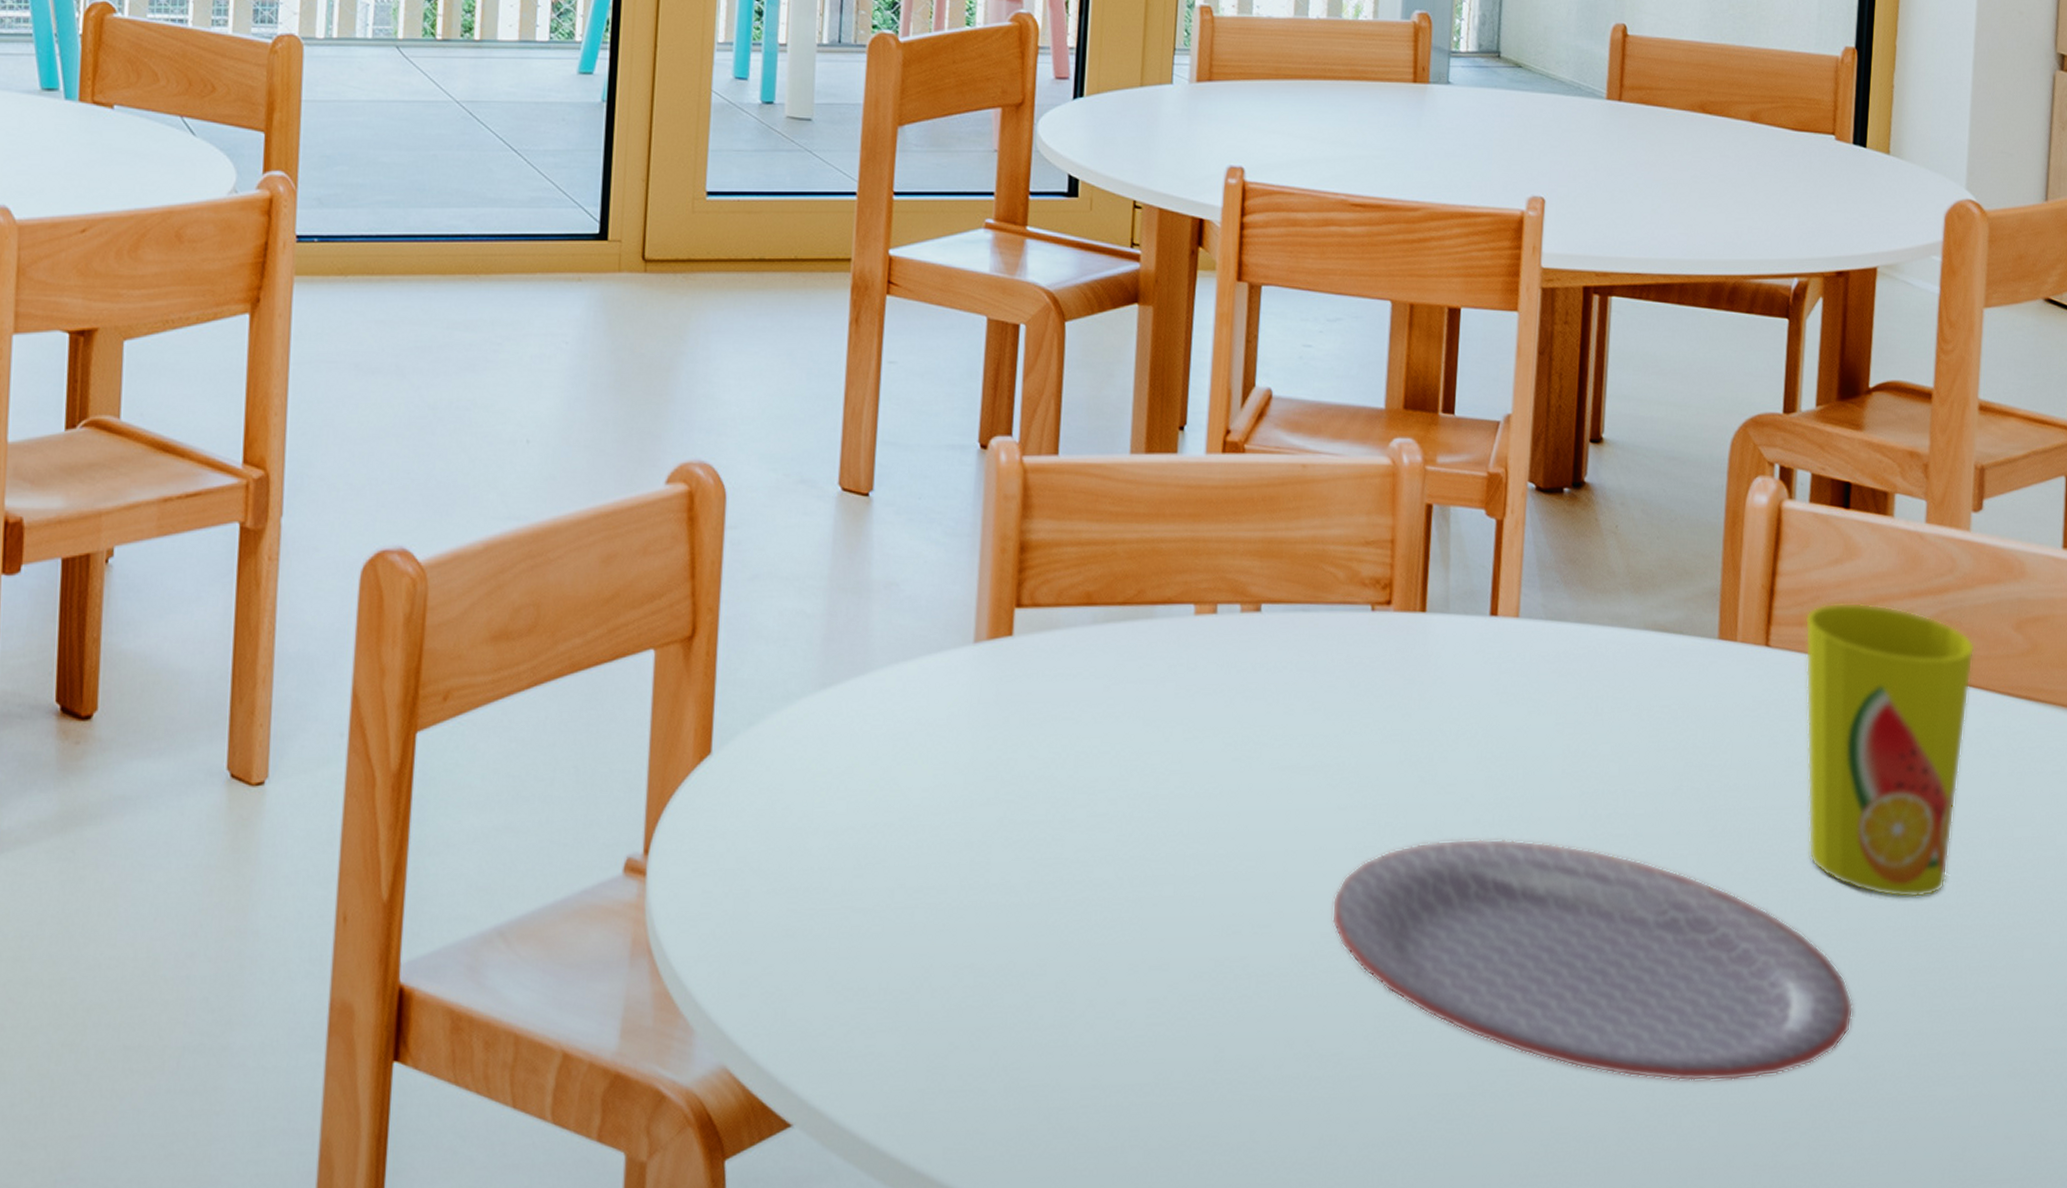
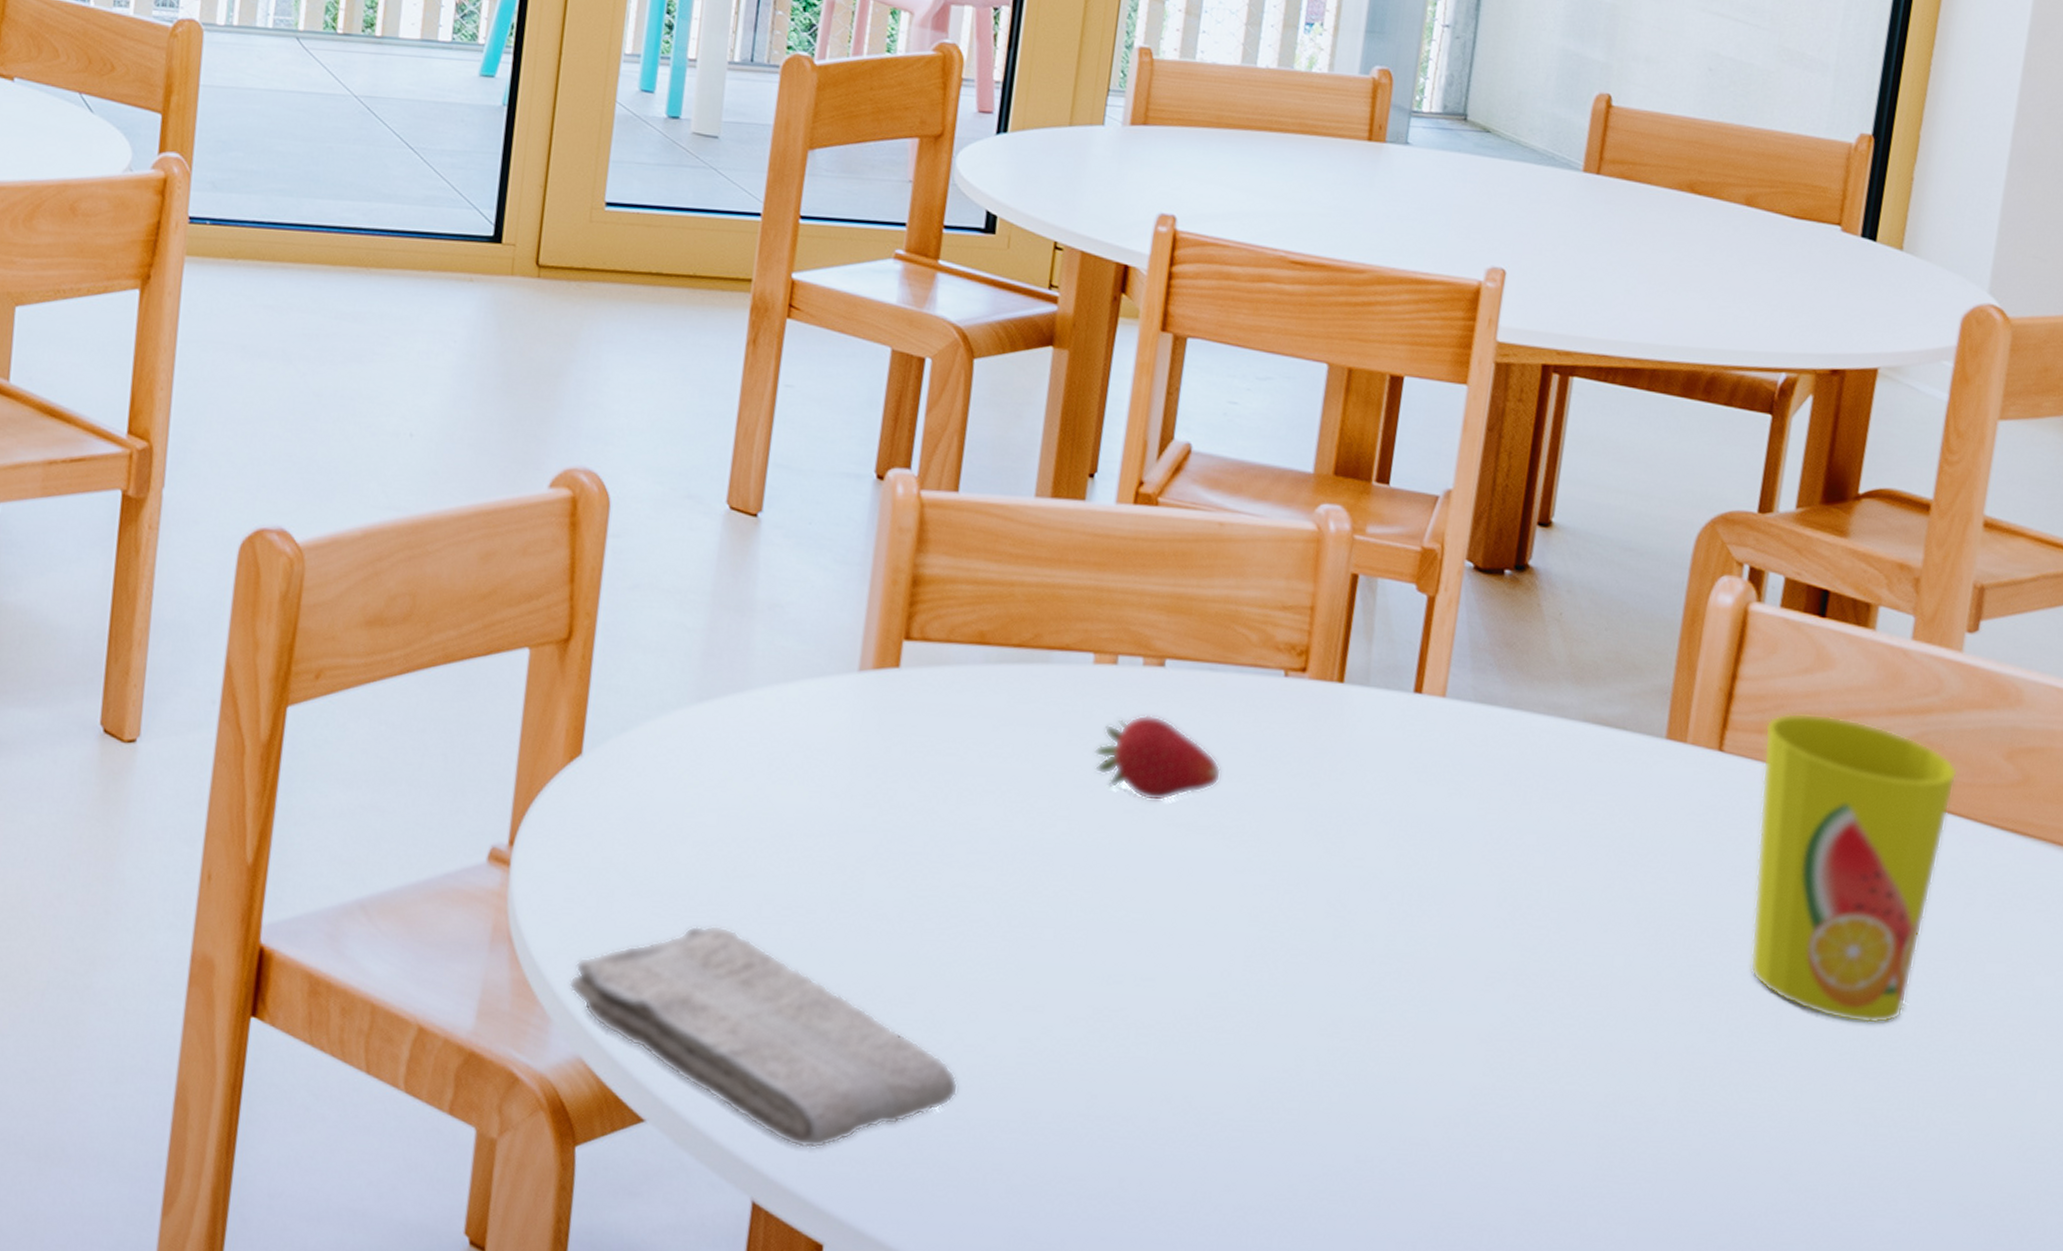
washcloth: none [710,915,1093,1136] -> present [569,925,959,1148]
fruit: none [1201,661,1320,747] -> present [1094,715,1222,802]
plate: present [1331,838,1854,1082] -> none [1220,913,1788,1187]

